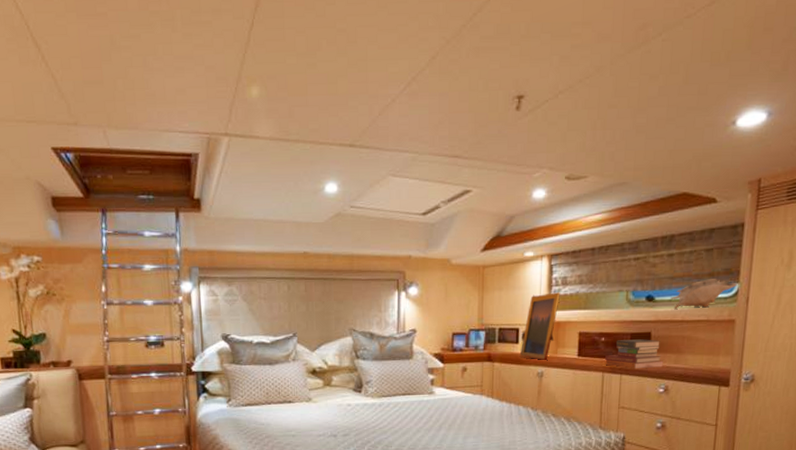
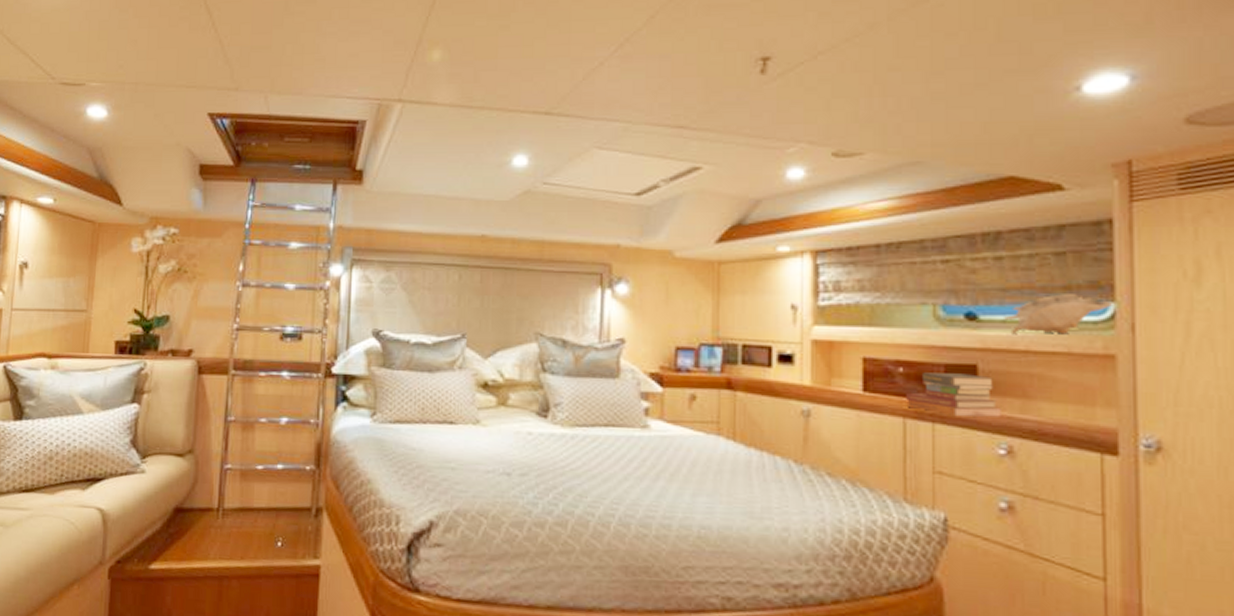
picture frame: present [519,292,561,361] -> none [773,301,833,395]

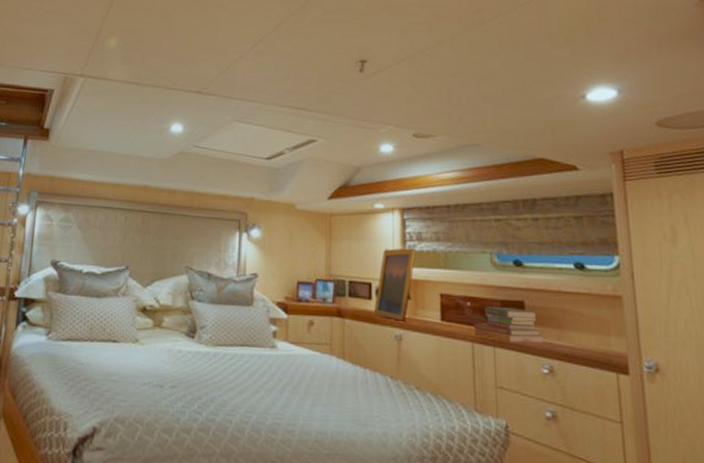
picture frame: none [773,301,833,395] -> present [373,247,417,323]
seashell: present [1004,294,1116,335] -> none [542,248,619,279]

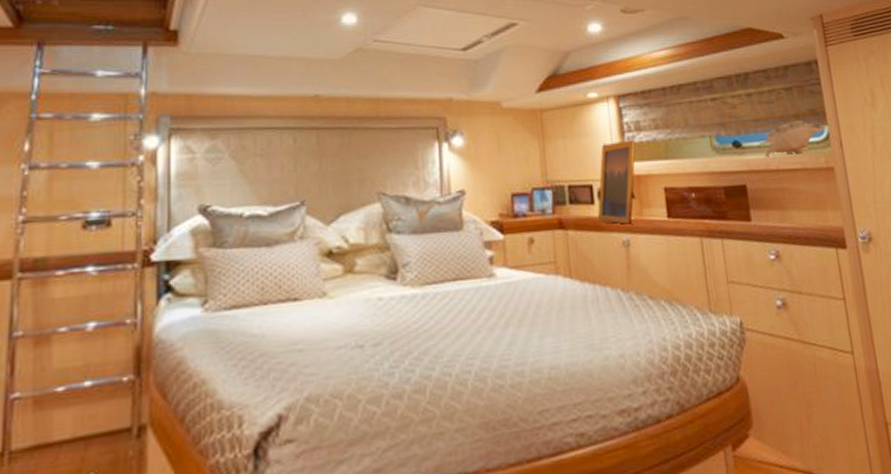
books: present [473,306,545,344] -> none [700,193,769,232]
seashell: none [542,248,619,279] -> present [759,121,828,156]

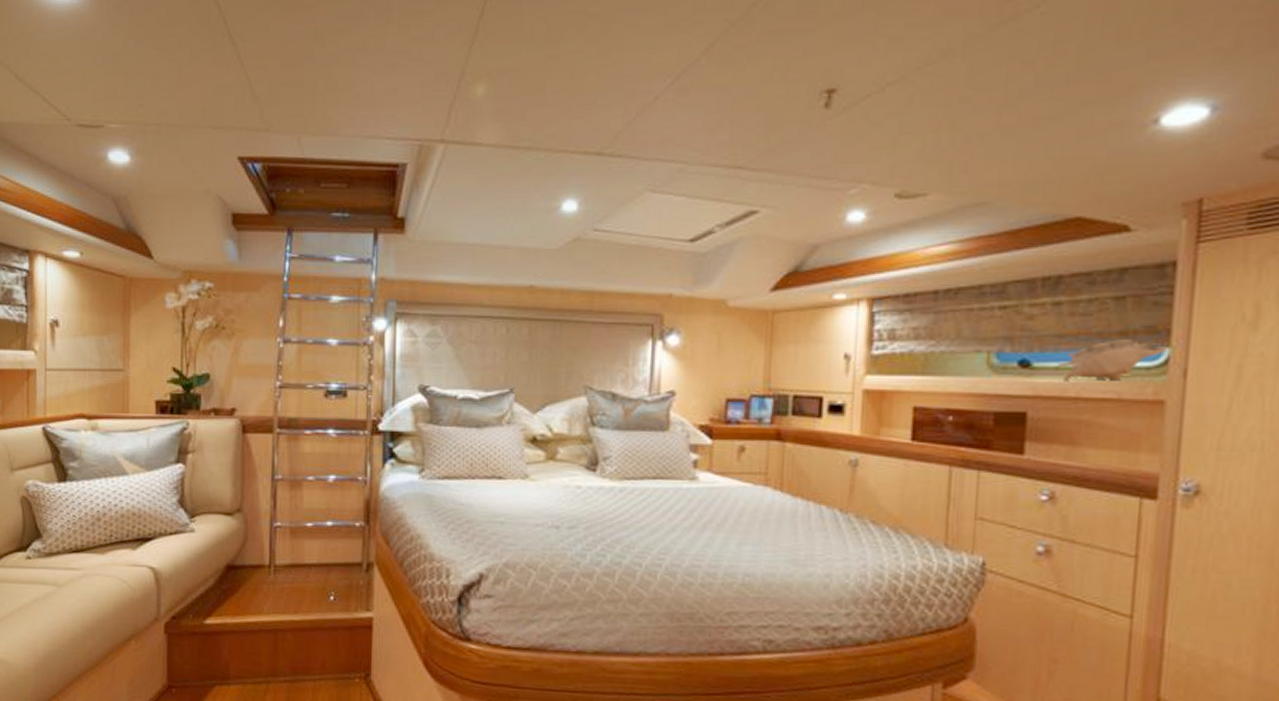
picture frame: present [597,139,636,226] -> none [823,350,887,444]

